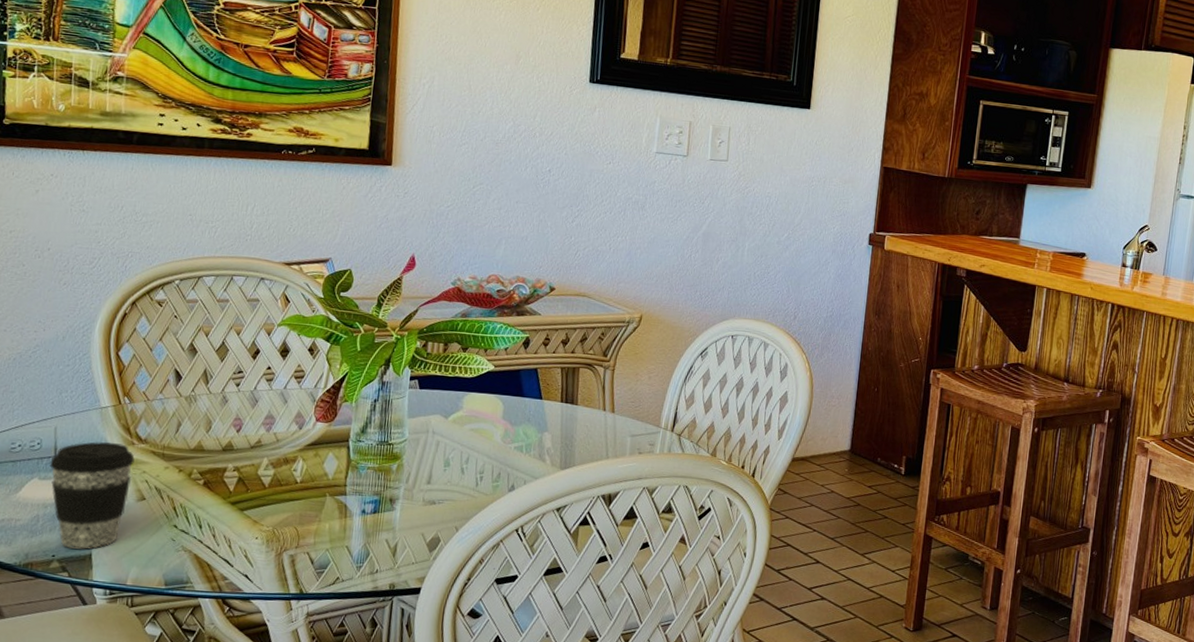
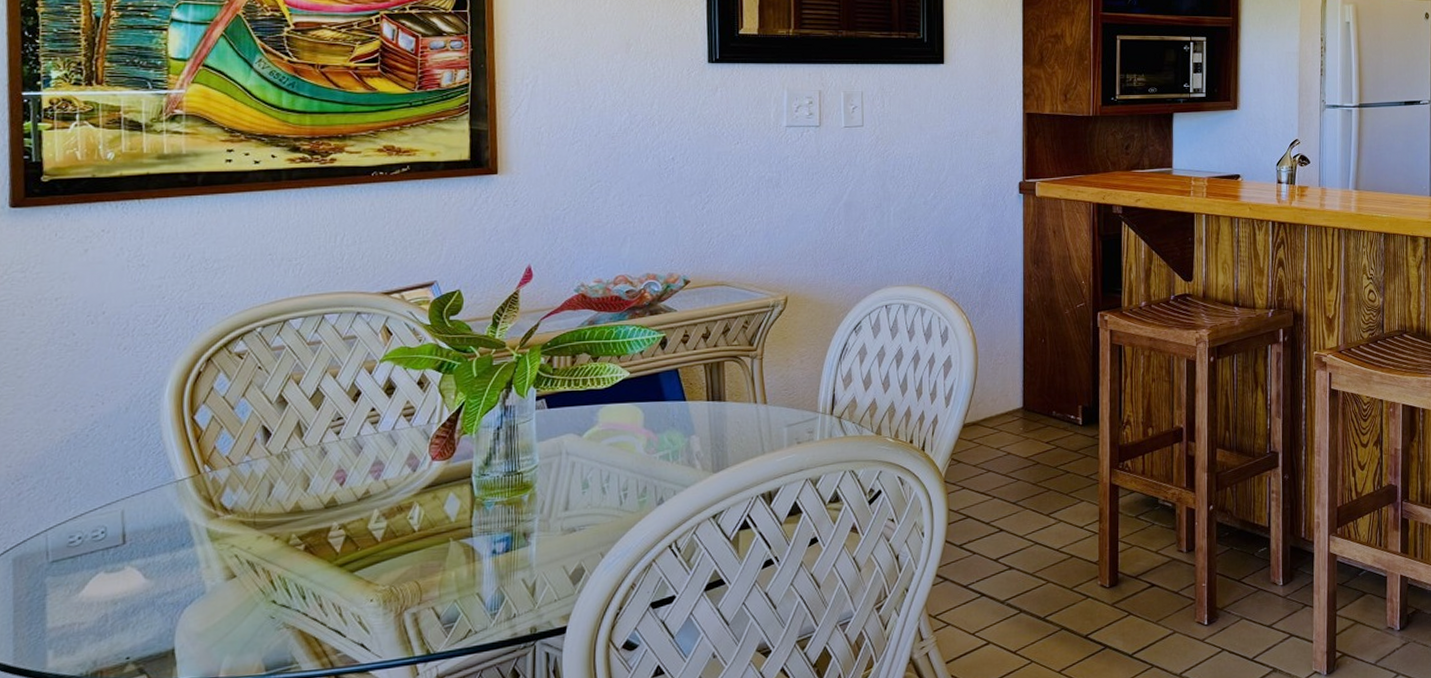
coffee cup: present [49,442,135,549] -> none [117,518,220,646]

